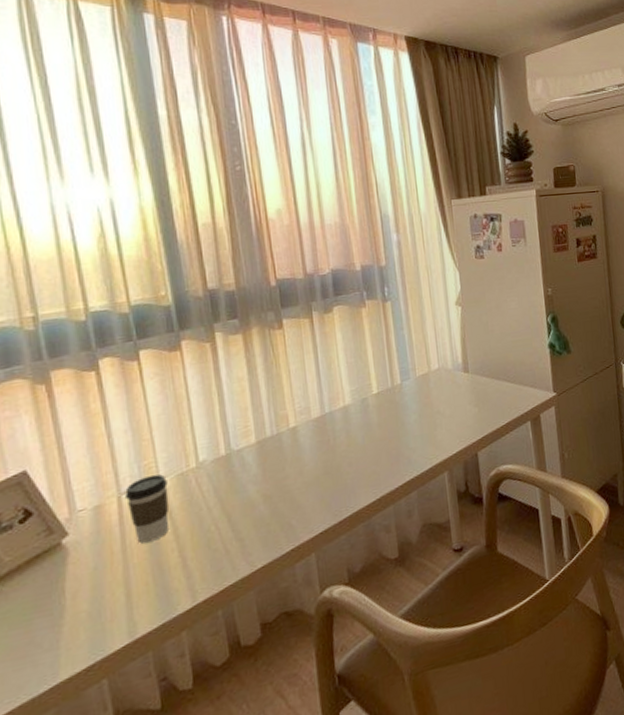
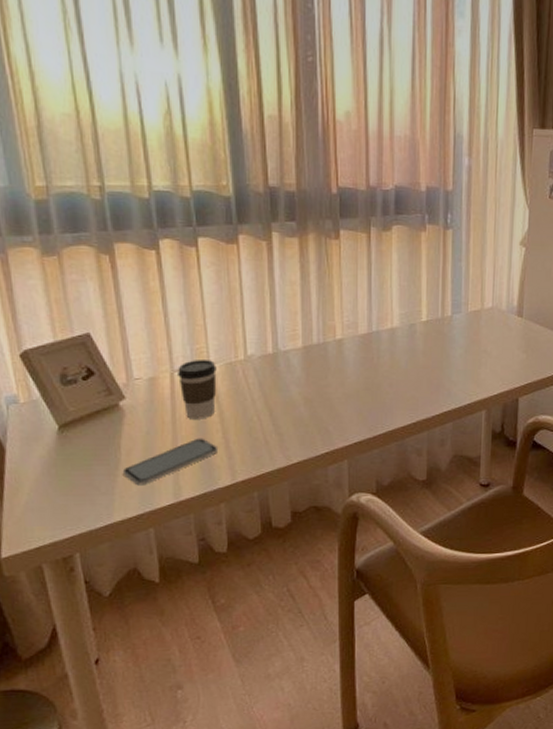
smartphone: none [68,561,174,632] -> present [122,438,217,486]

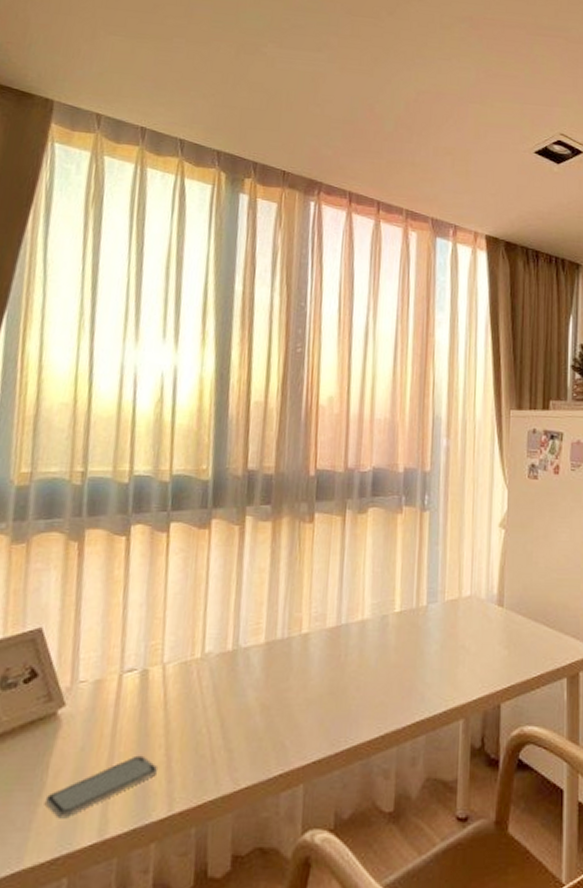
coffee cup: present [178,358,217,419] -> none [126,657,170,731]

